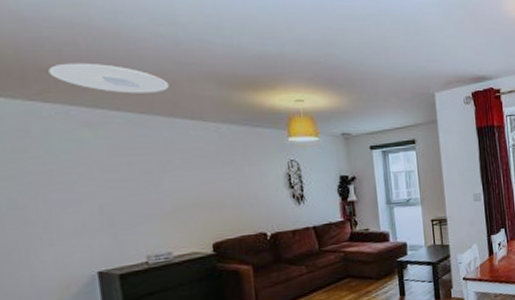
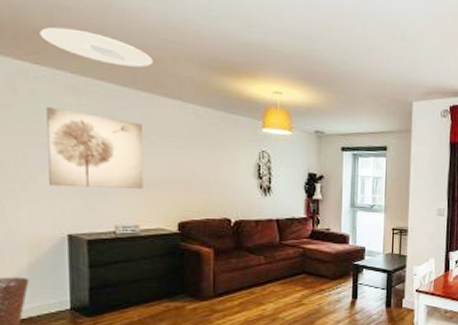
wall art: none [63,144,172,225] -> present [46,107,143,189]

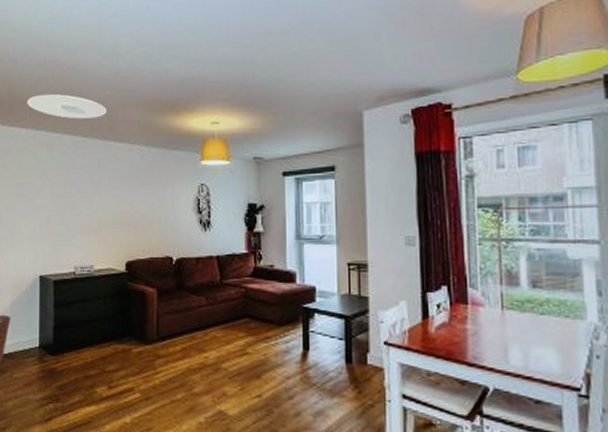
wall art: present [46,107,143,189] -> none [28,163,98,232]

